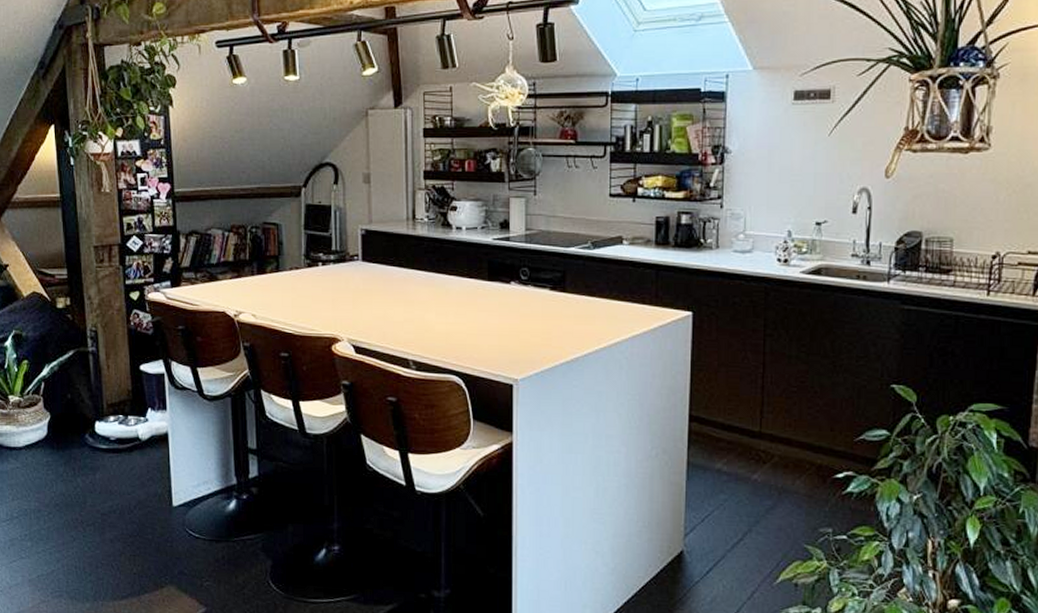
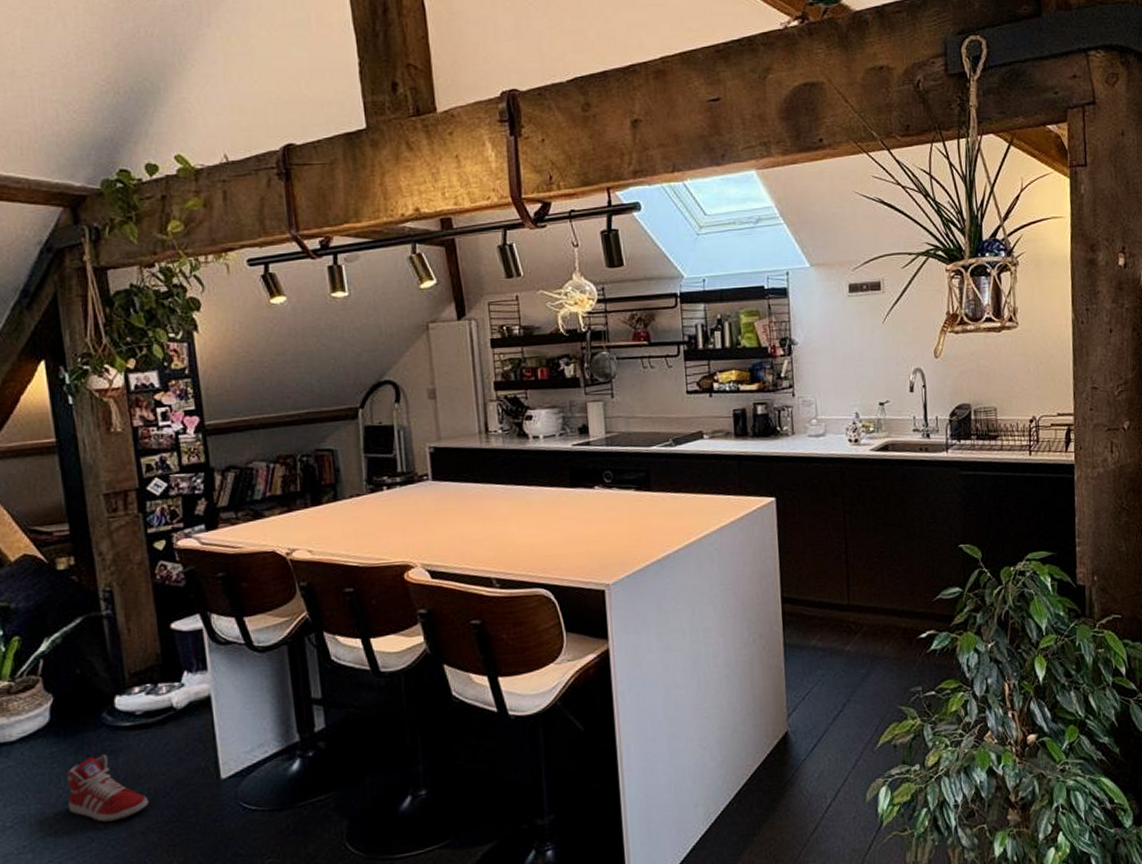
sneaker: none [57,469,117,527] -> present [66,754,149,822]

